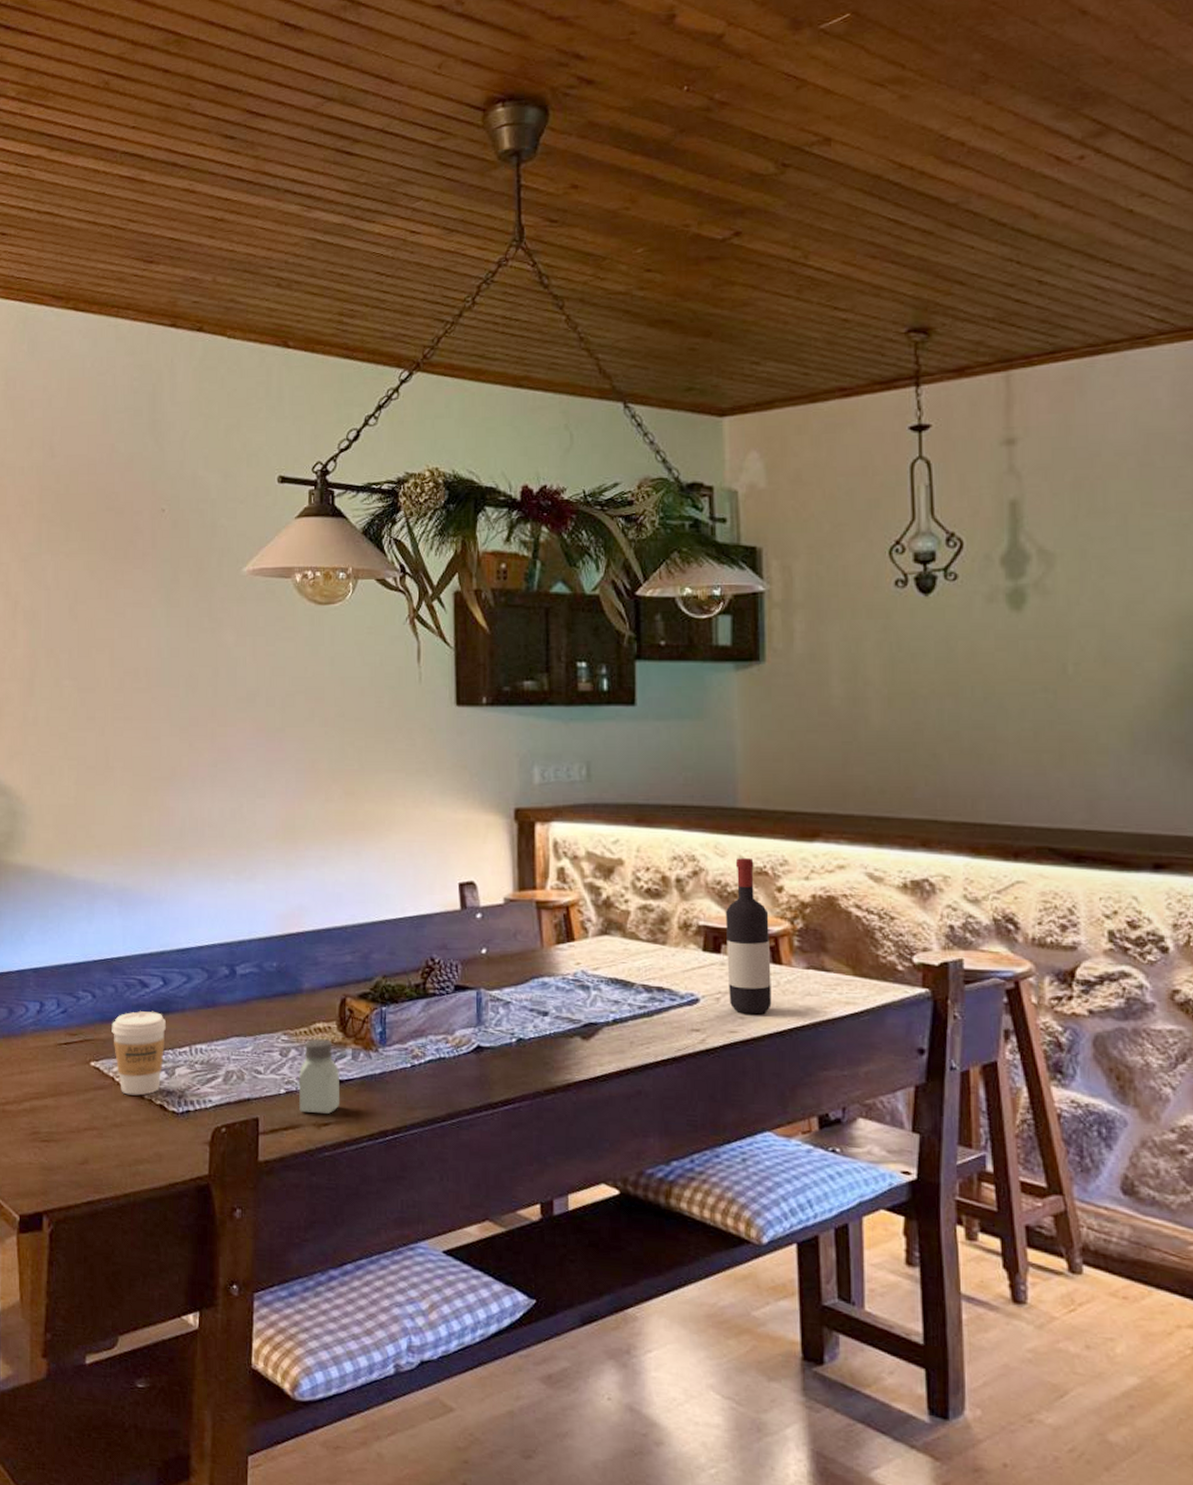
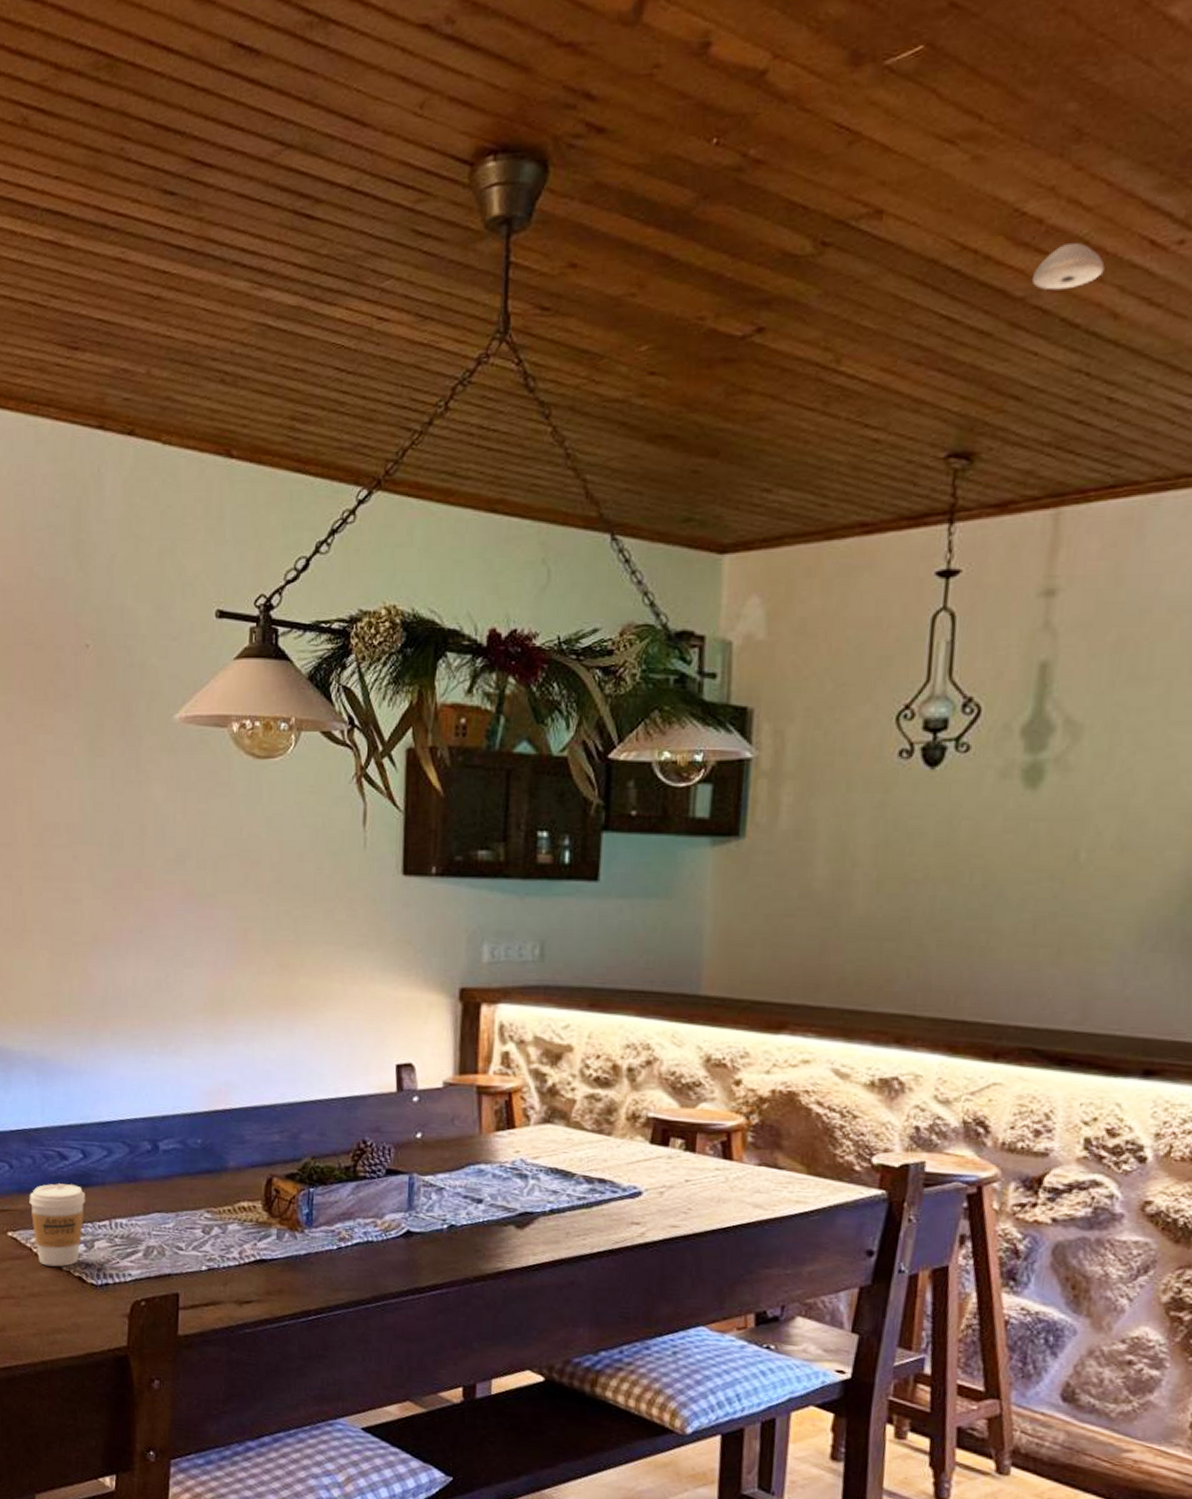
saltshaker: present [299,1039,339,1114] -> none [221,1217,263,1292]
wine bottle: present [725,858,772,1015] -> none [673,1048,724,1210]
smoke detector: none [961,160,1021,197] -> present [1031,243,1105,290]

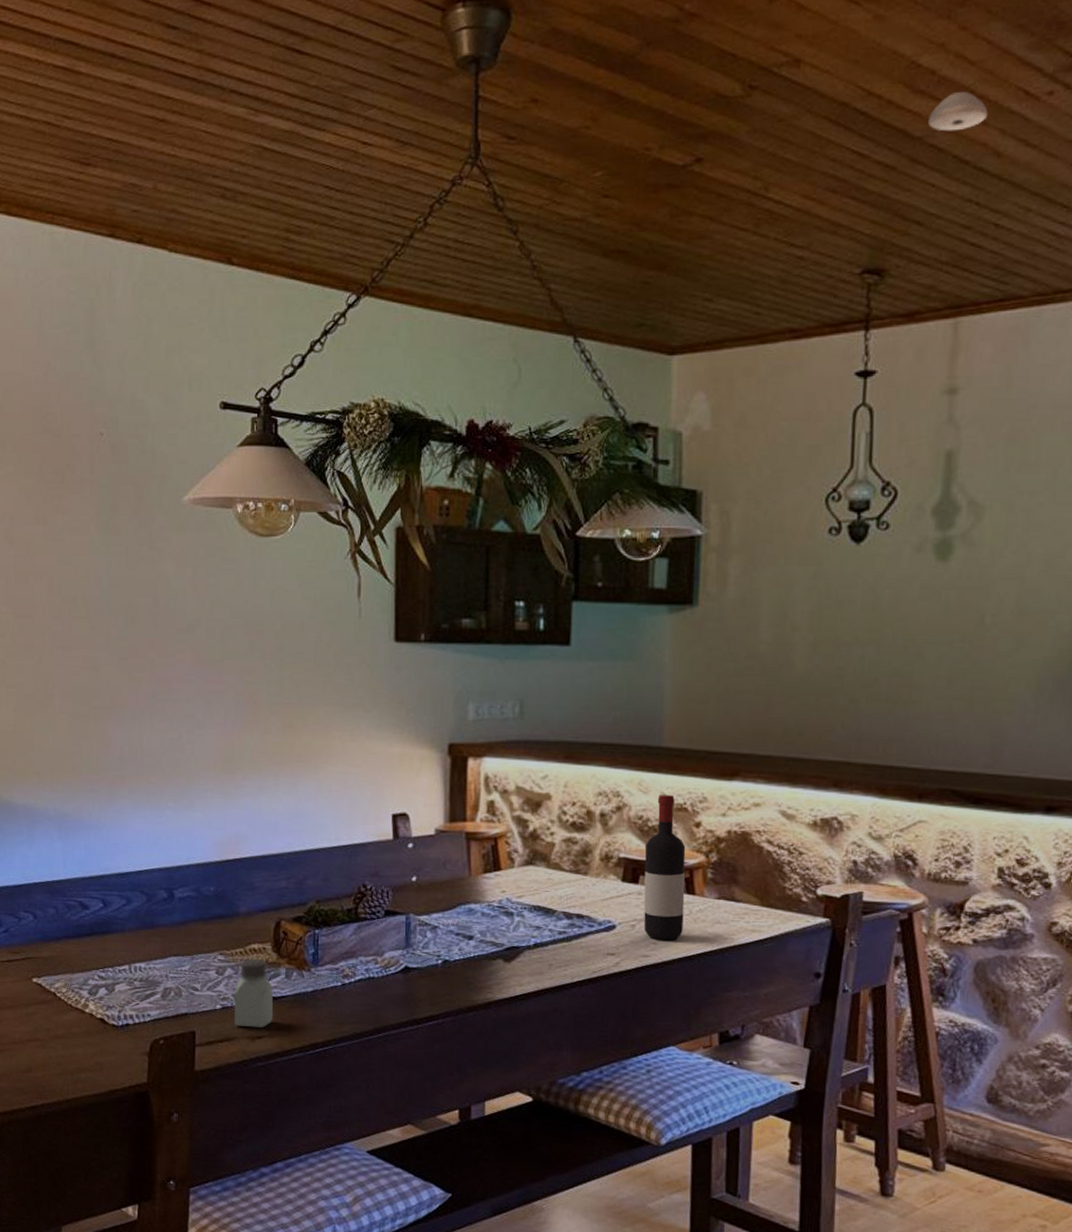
coffee cup: present [29,1183,86,1267] -> none [53,931,107,1010]
saltshaker: none [221,1217,263,1292] -> present [234,959,273,1028]
wine bottle: none [673,1048,724,1210] -> present [643,795,686,941]

